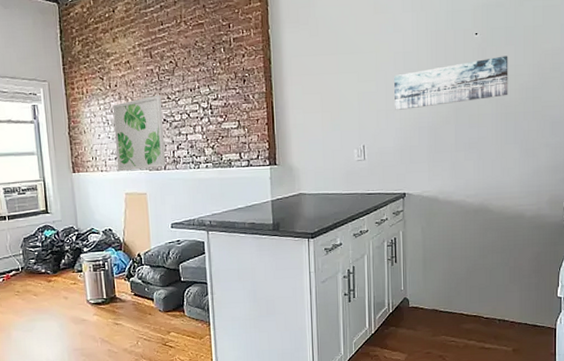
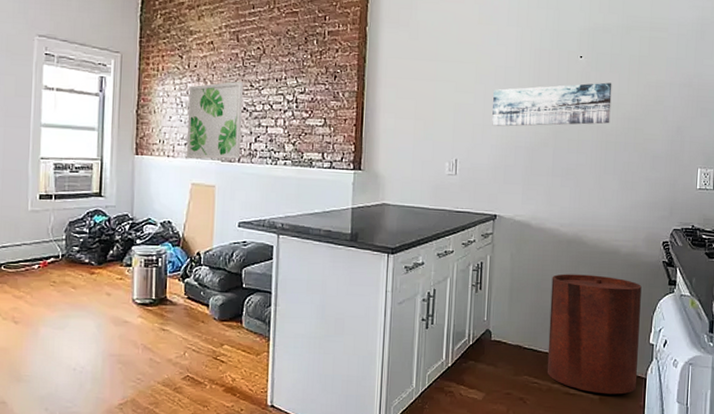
trash can: none [462,239,548,346] -> present [547,274,642,395]

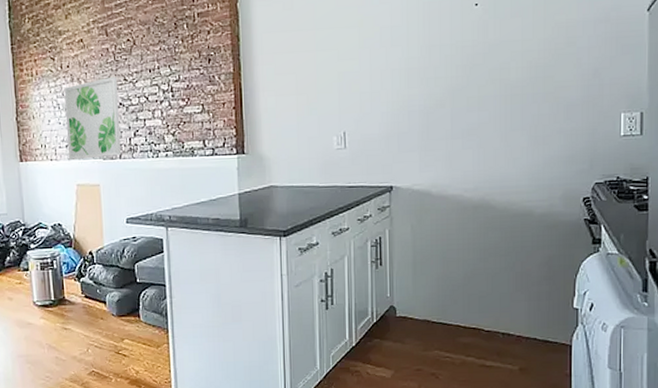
wall art: present [492,82,612,127] -> none [380,29,514,92]
trash can: present [547,274,642,395] -> none [458,240,561,364]

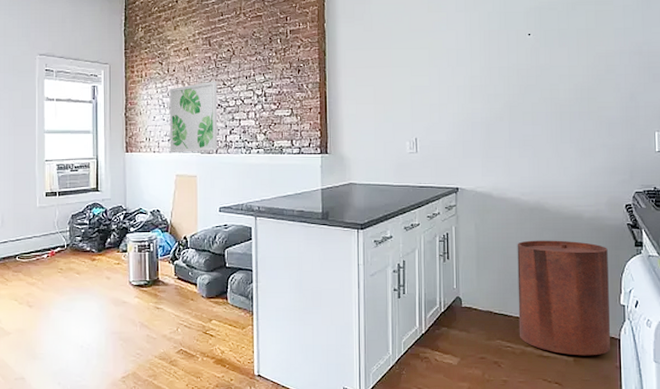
trash can: none [458,240,561,364] -> present [517,240,611,356]

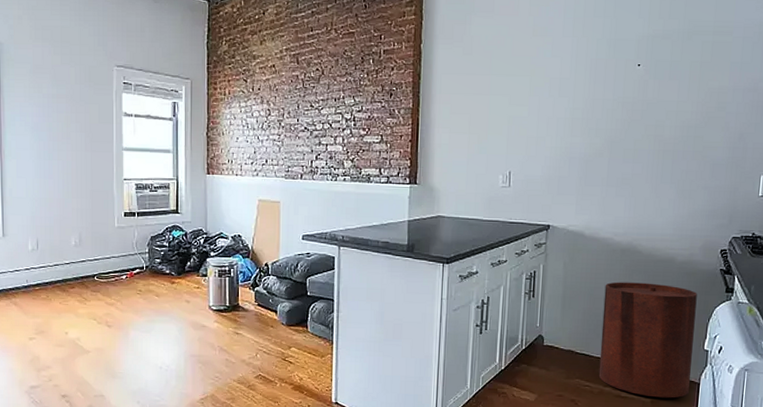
wall art: present [169,82,218,152] -> none [252,103,305,177]

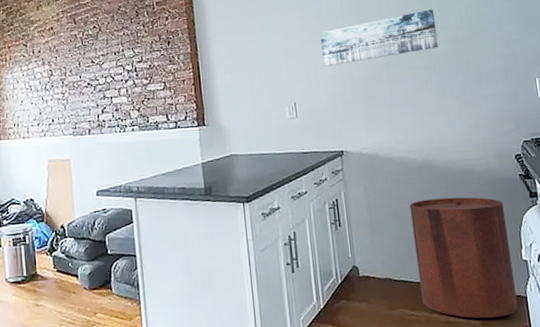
wall art: none [546,90,671,138] -> present [320,9,439,66]

